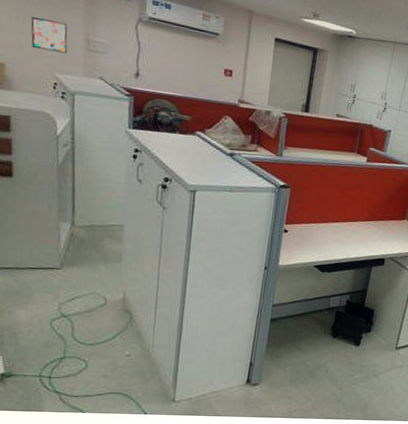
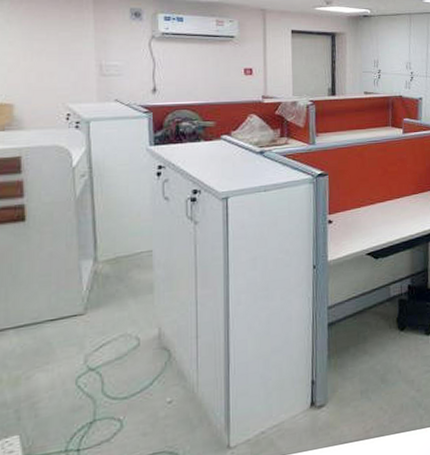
wall art: present [31,16,68,54] -> none [39,52,79,84]

